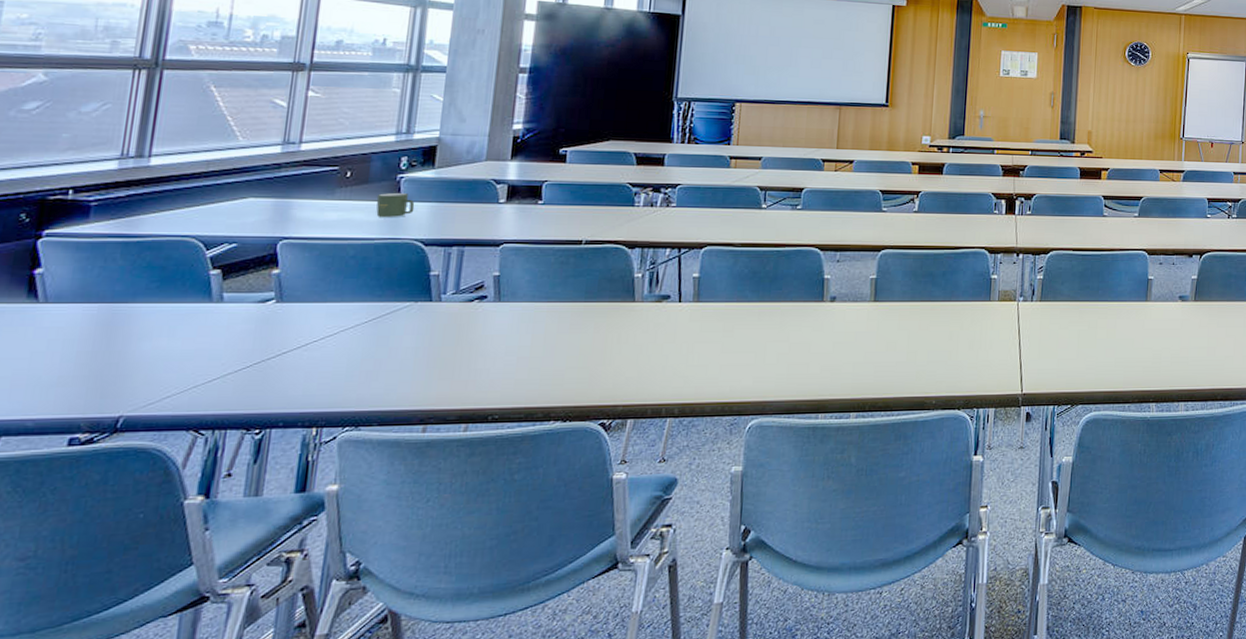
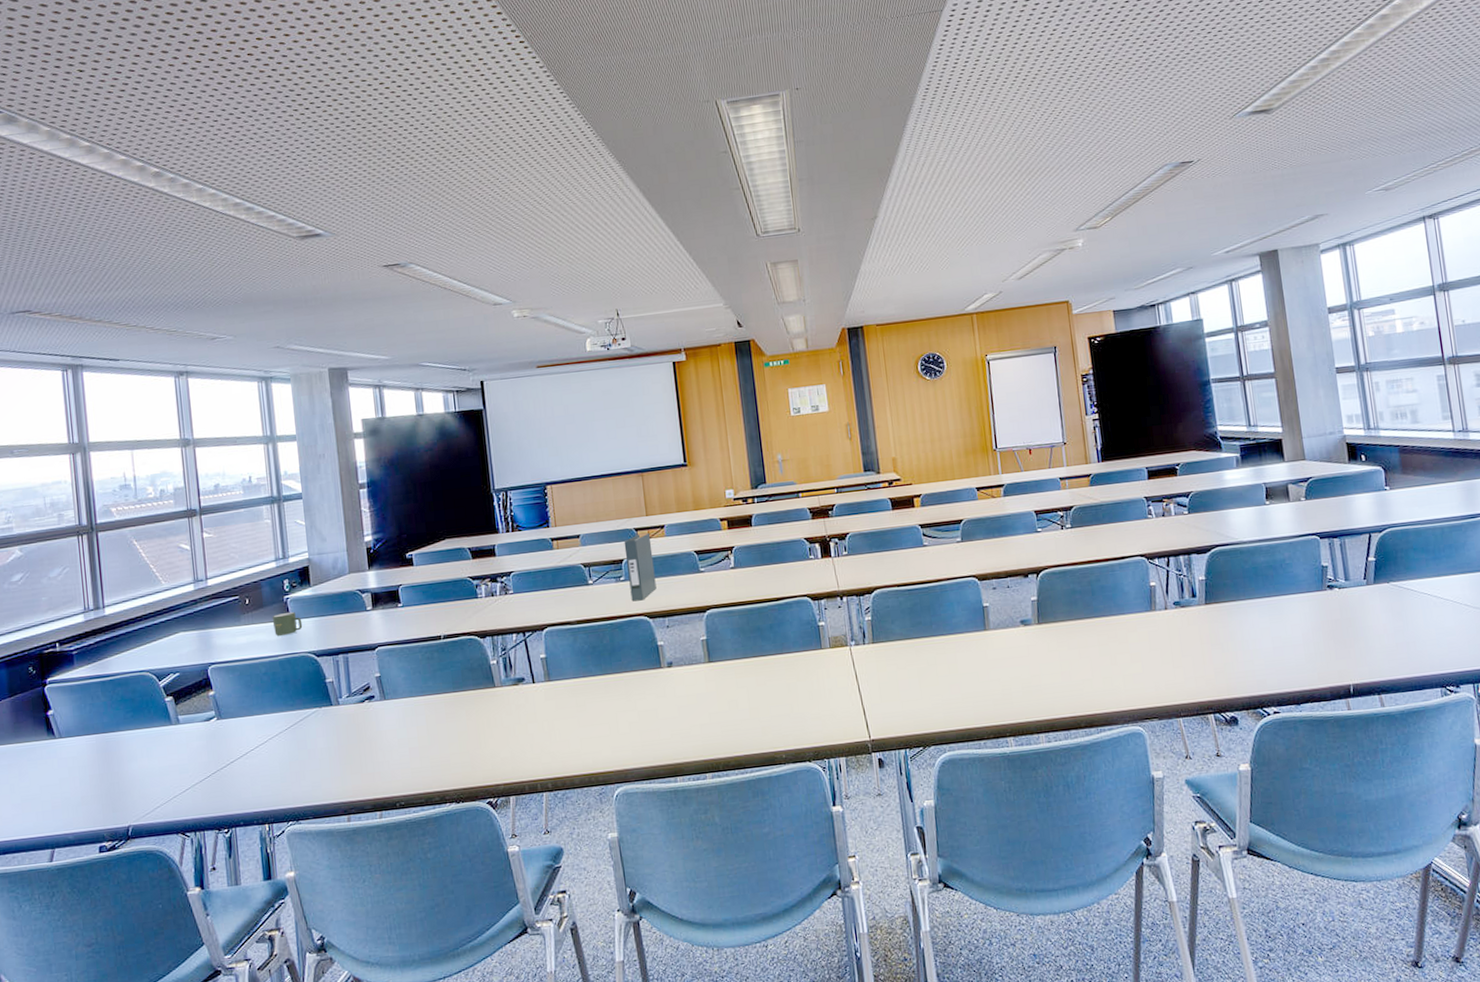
binder: none [804,165,837,232] -> present [624,532,657,602]

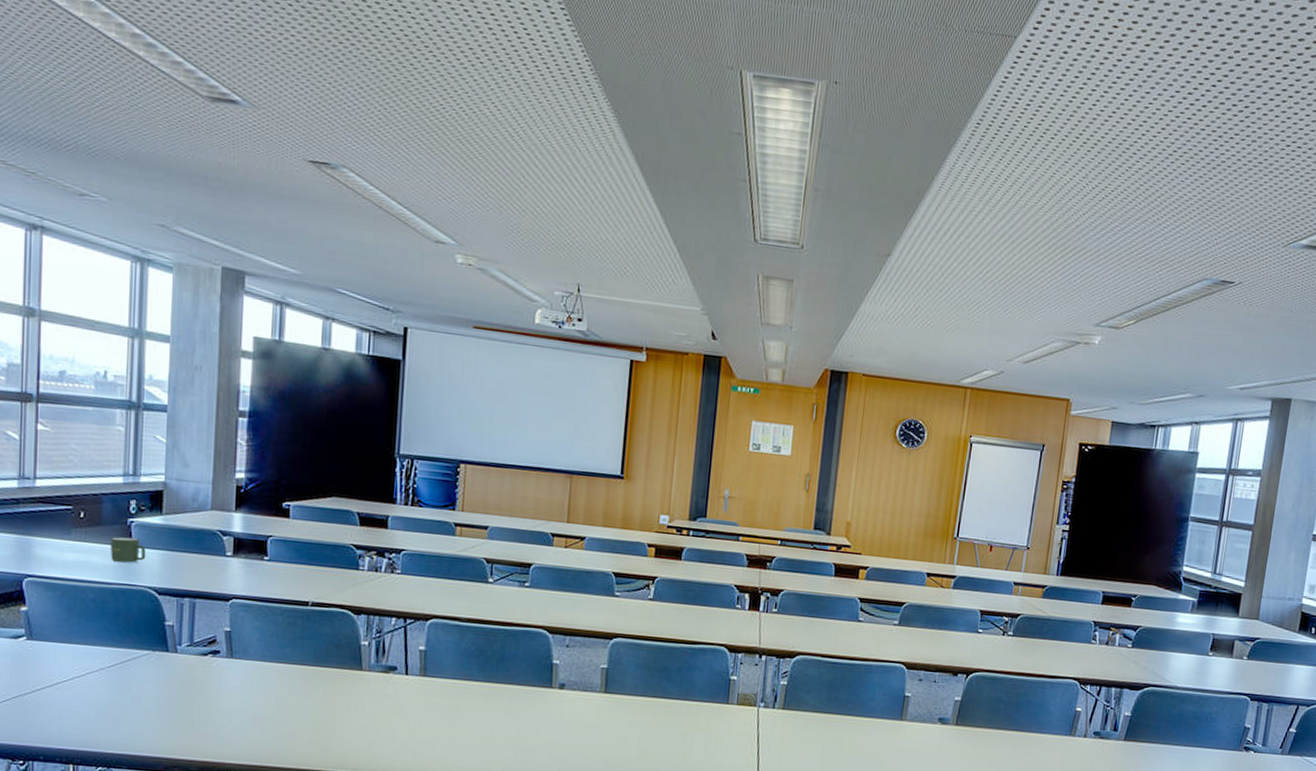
binder: present [624,532,657,602] -> none [533,540,568,613]

